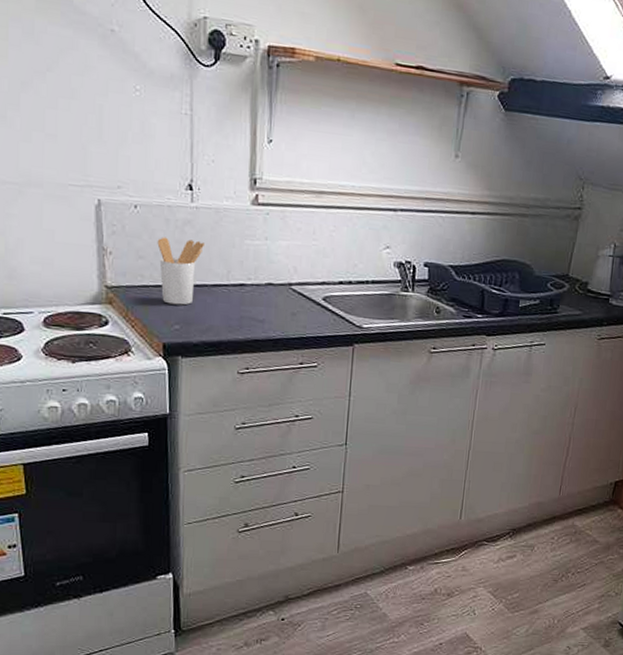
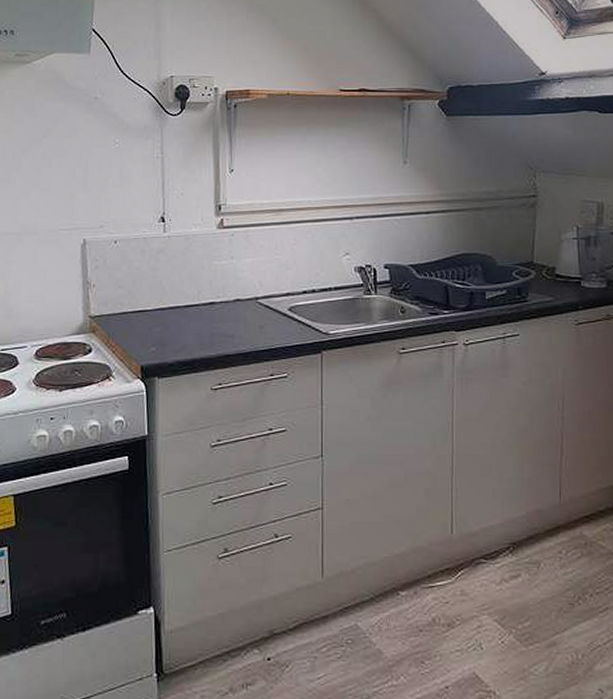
utensil holder: present [157,237,205,305] -> none [134,266,177,328]

